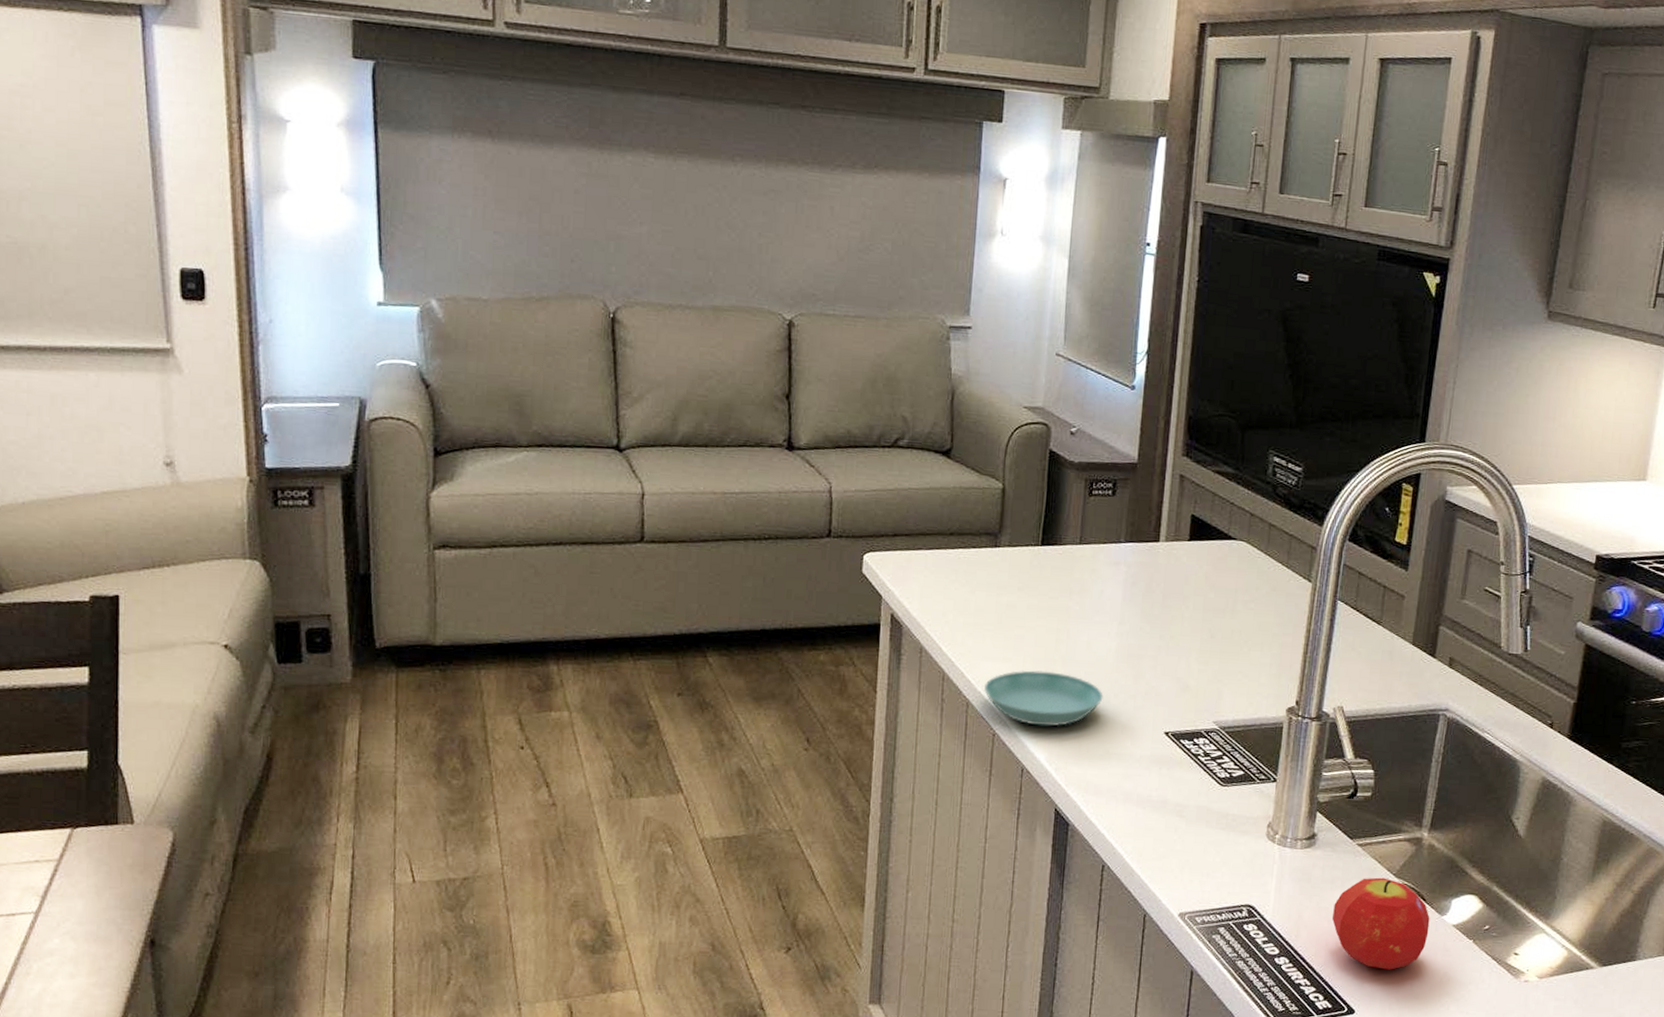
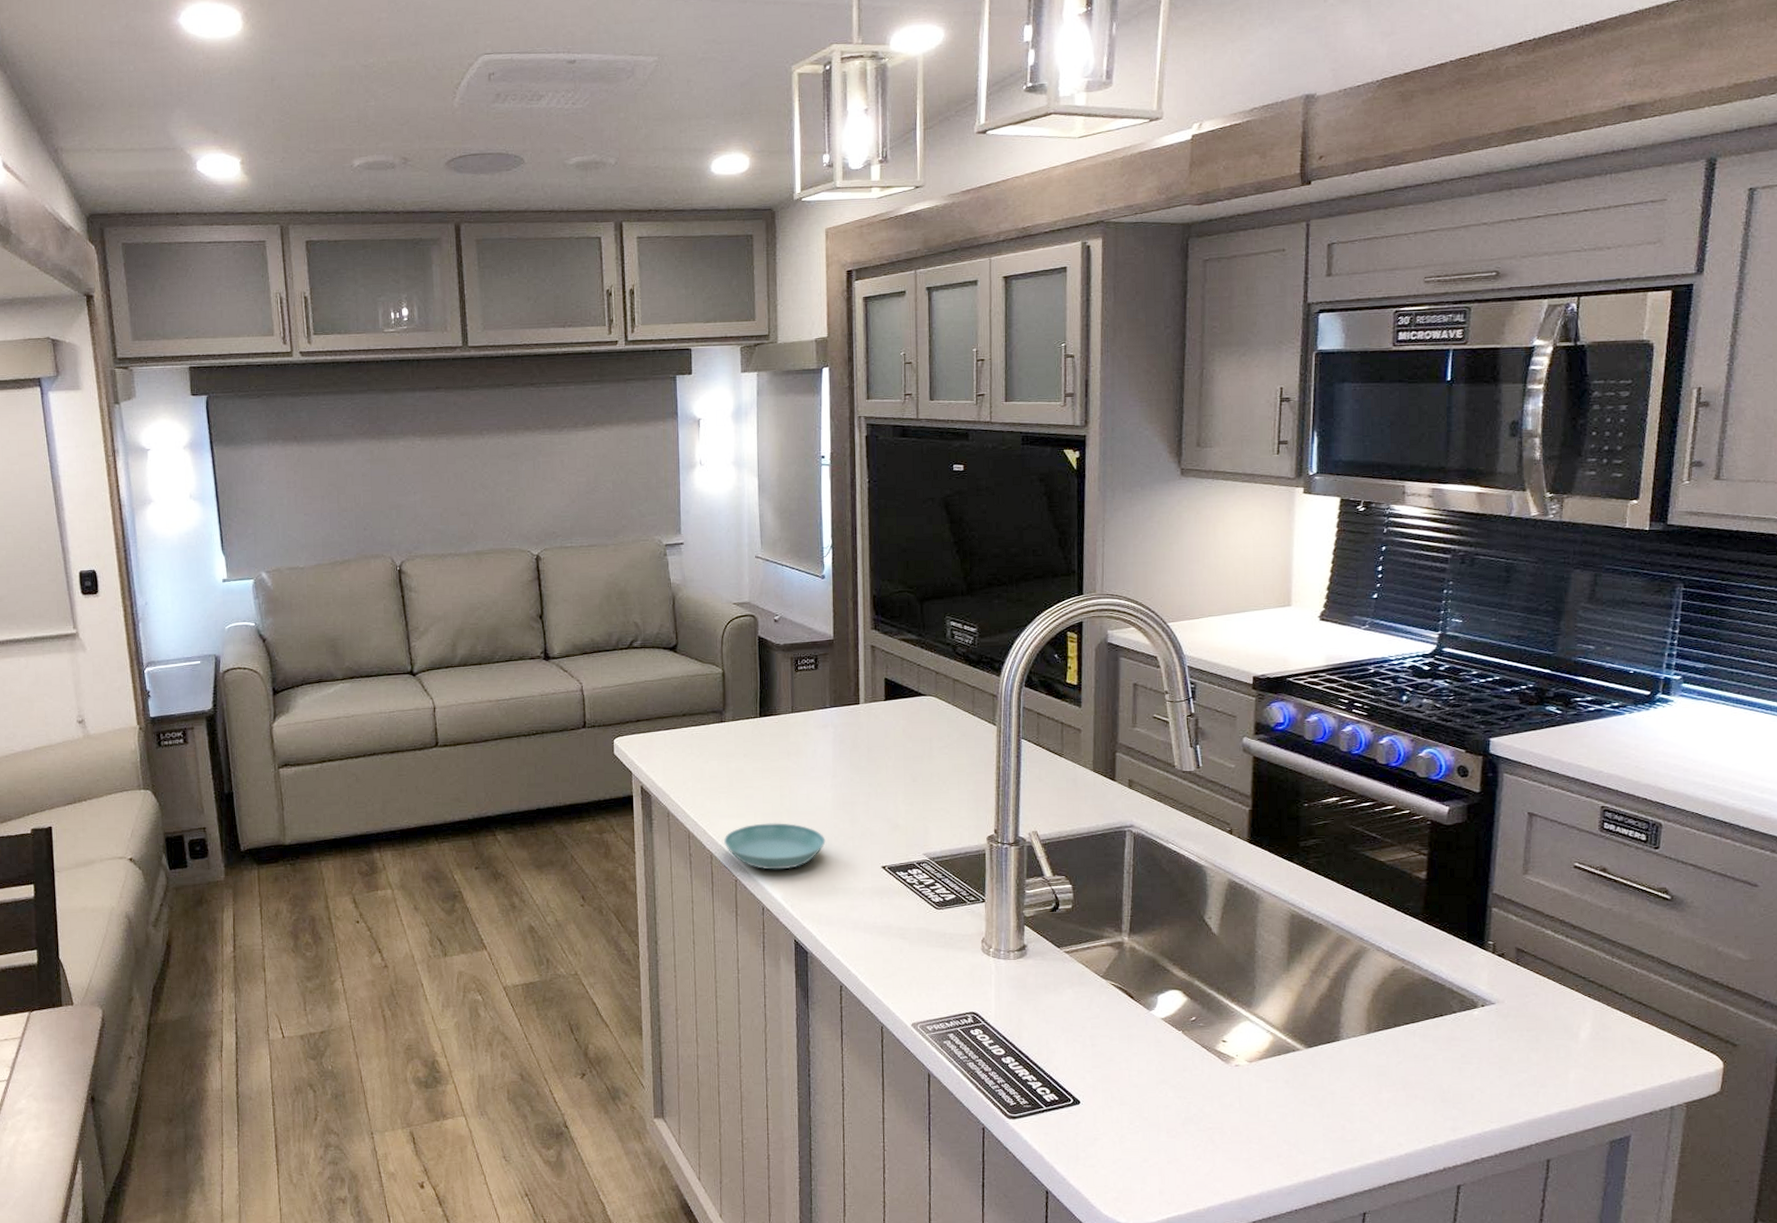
fruit: present [1331,877,1430,970] -> none [1049,980,1140,1063]

